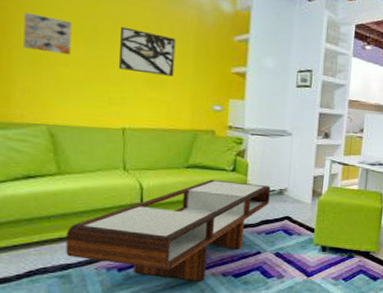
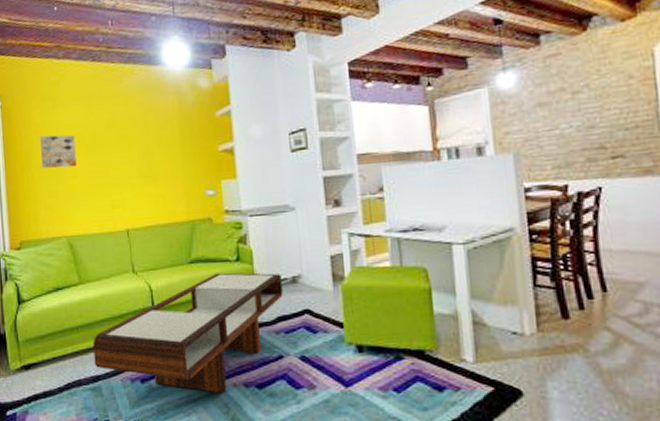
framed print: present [118,26,176,77] -> none [112,128,165,171]

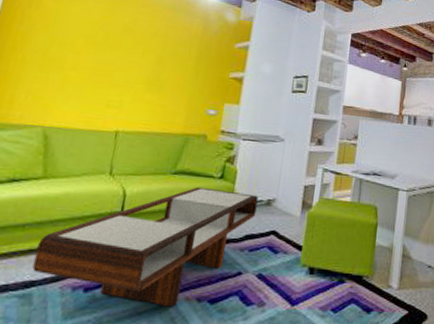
wall art: present [40,135,77,168] -> none [38,20,86,60]

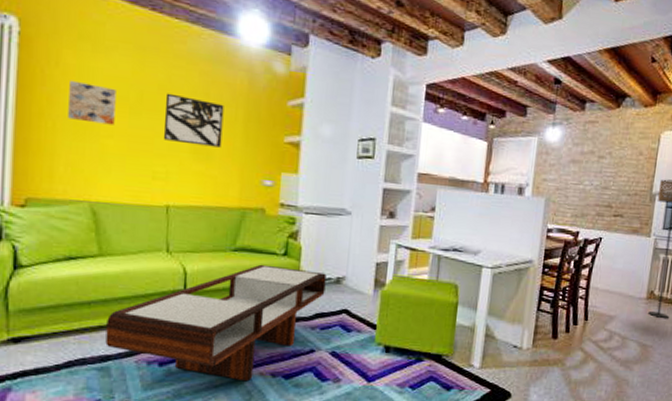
wall art: none [38,20,86,60] -> present [68,80,116,125]
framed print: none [121,34,180,81] -> present [163,93,224,148]

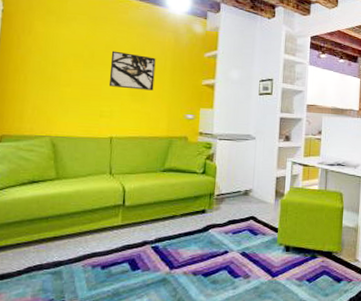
wall art: present [68,80,116,125] -> none [36,44,74,77]
coffee table: present [105,264,327,382] -> none [59,181,237,280]

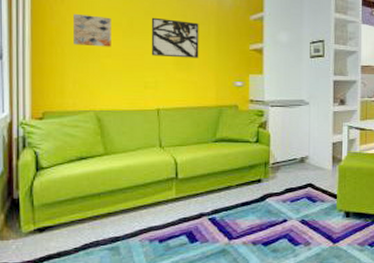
wall art: none [36,44,74,77] -> present [74,13,111,47]

